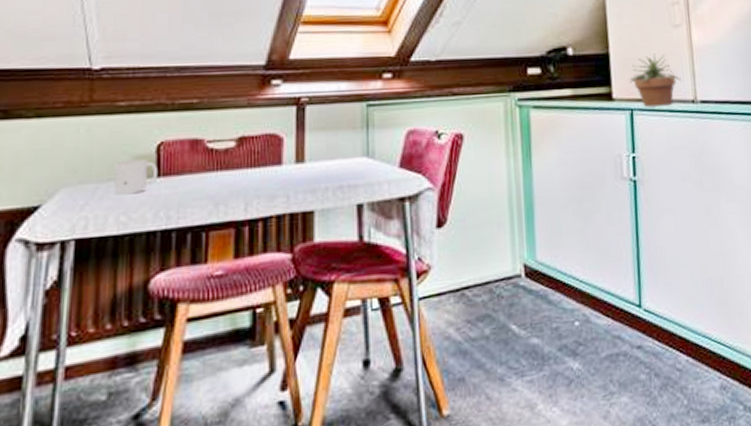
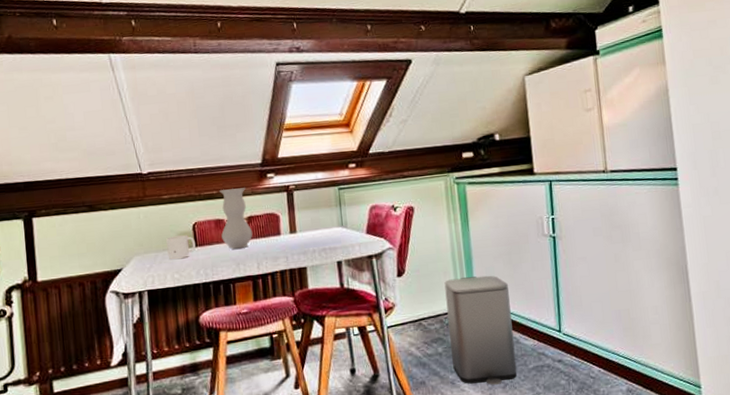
vase: none [197,97,244,182] -> present [219,187,253,249]
pedal bin: none [497,228,586,382] -> present [444,275,517,385]
potted plant: present [629,54,682,108] -> none [548,134,594,179]

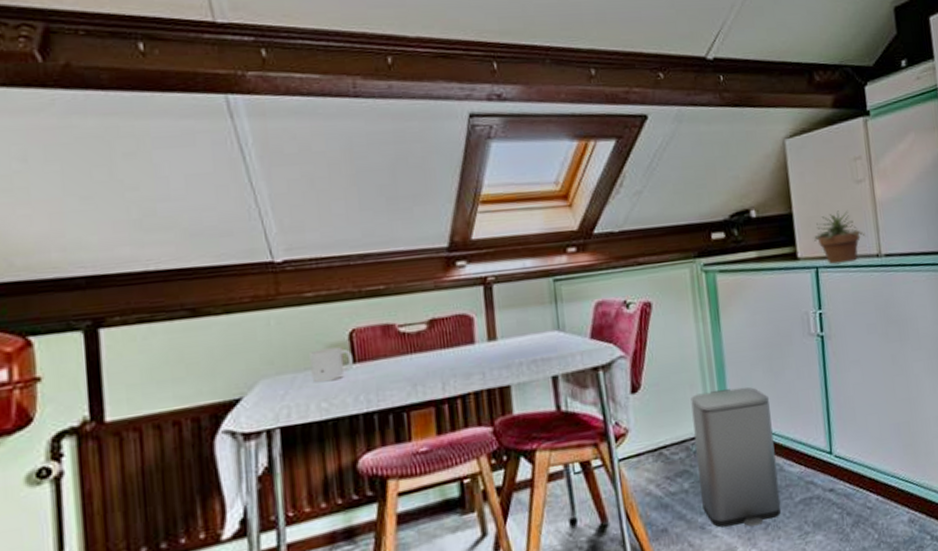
vase: present [219,187,253,249] -> none [388,280,436,365]
potted plant: none [548,134,594,179] -> present [813,210,866,265]

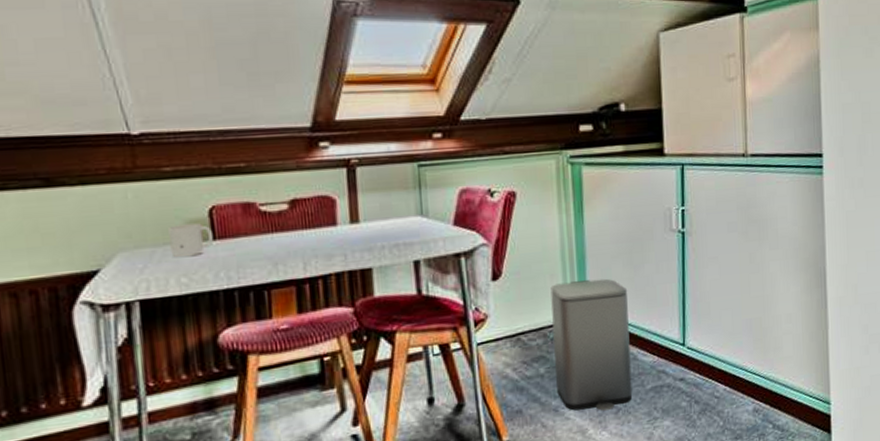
potted plant: present [813,210,866,265] -> none [681,108,733,163]

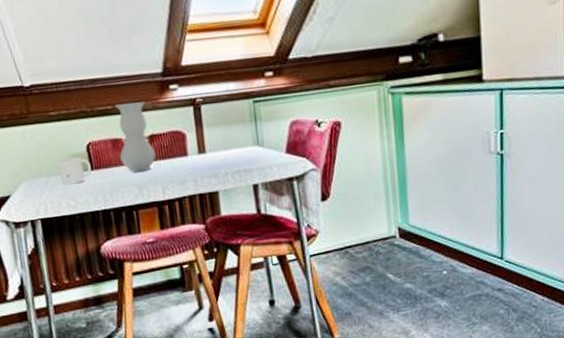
vase: none [249,160,298,244] -> present [115,101,156,173]
pedal bin: present [550,278,633,411] -> none [374,198,452,315]

